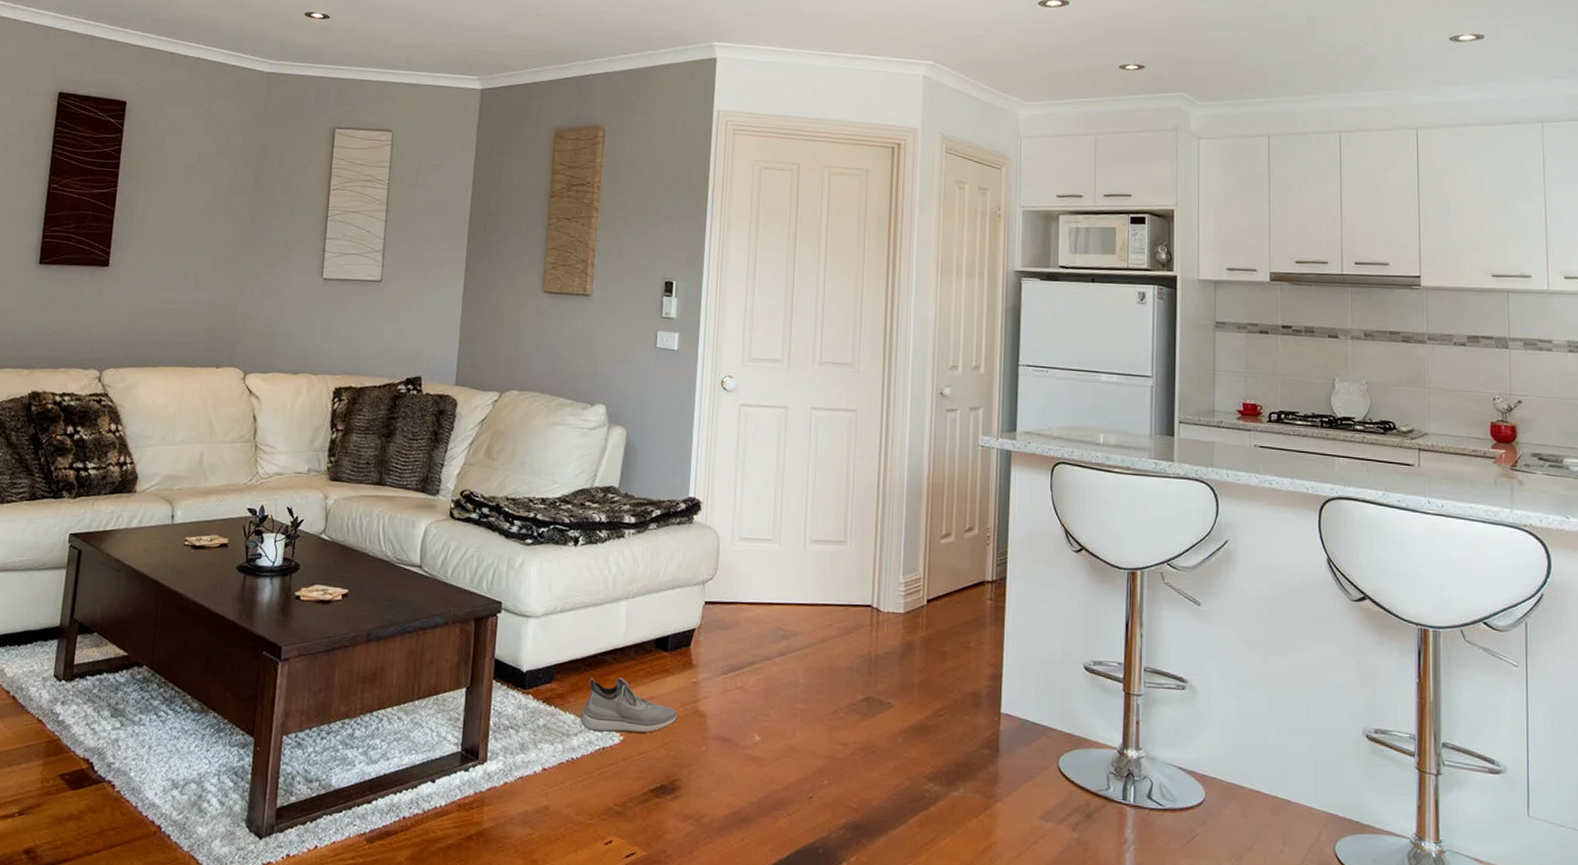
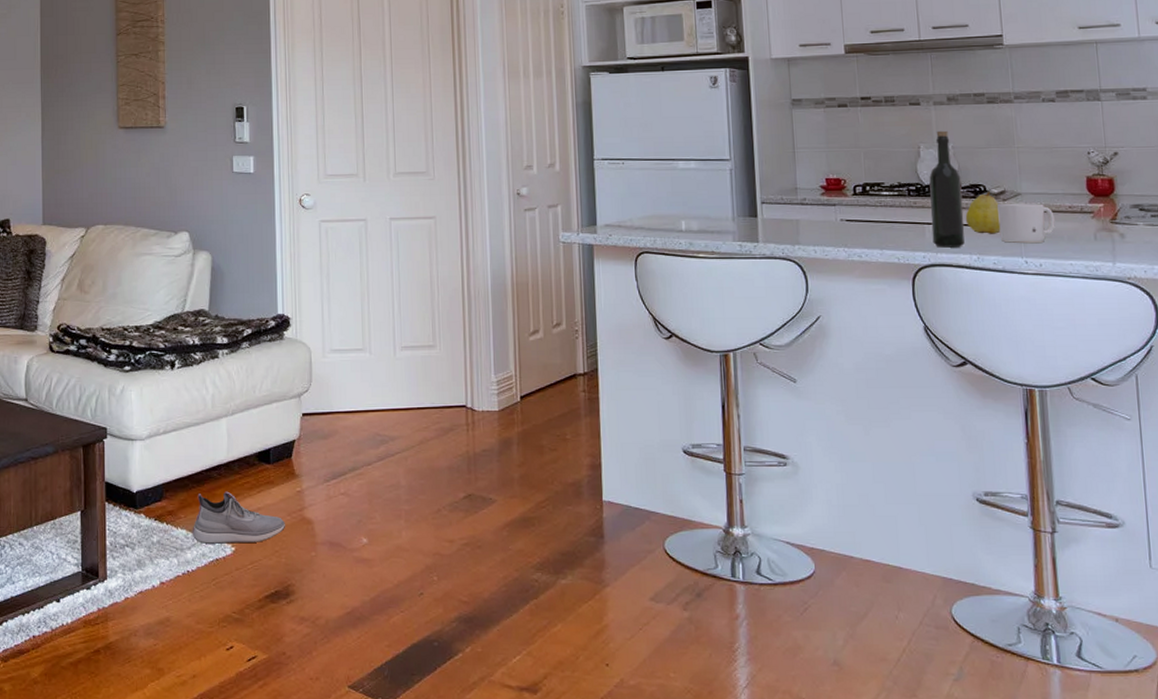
wine bottle: none [1341,365,1373,482] -> present [929,130,965,248]
fruit: none [1374,428,1407,472] -> present [965,190,1001,234]
mug: none [1405,441,1459,485] -> present [997,203,1055,244]

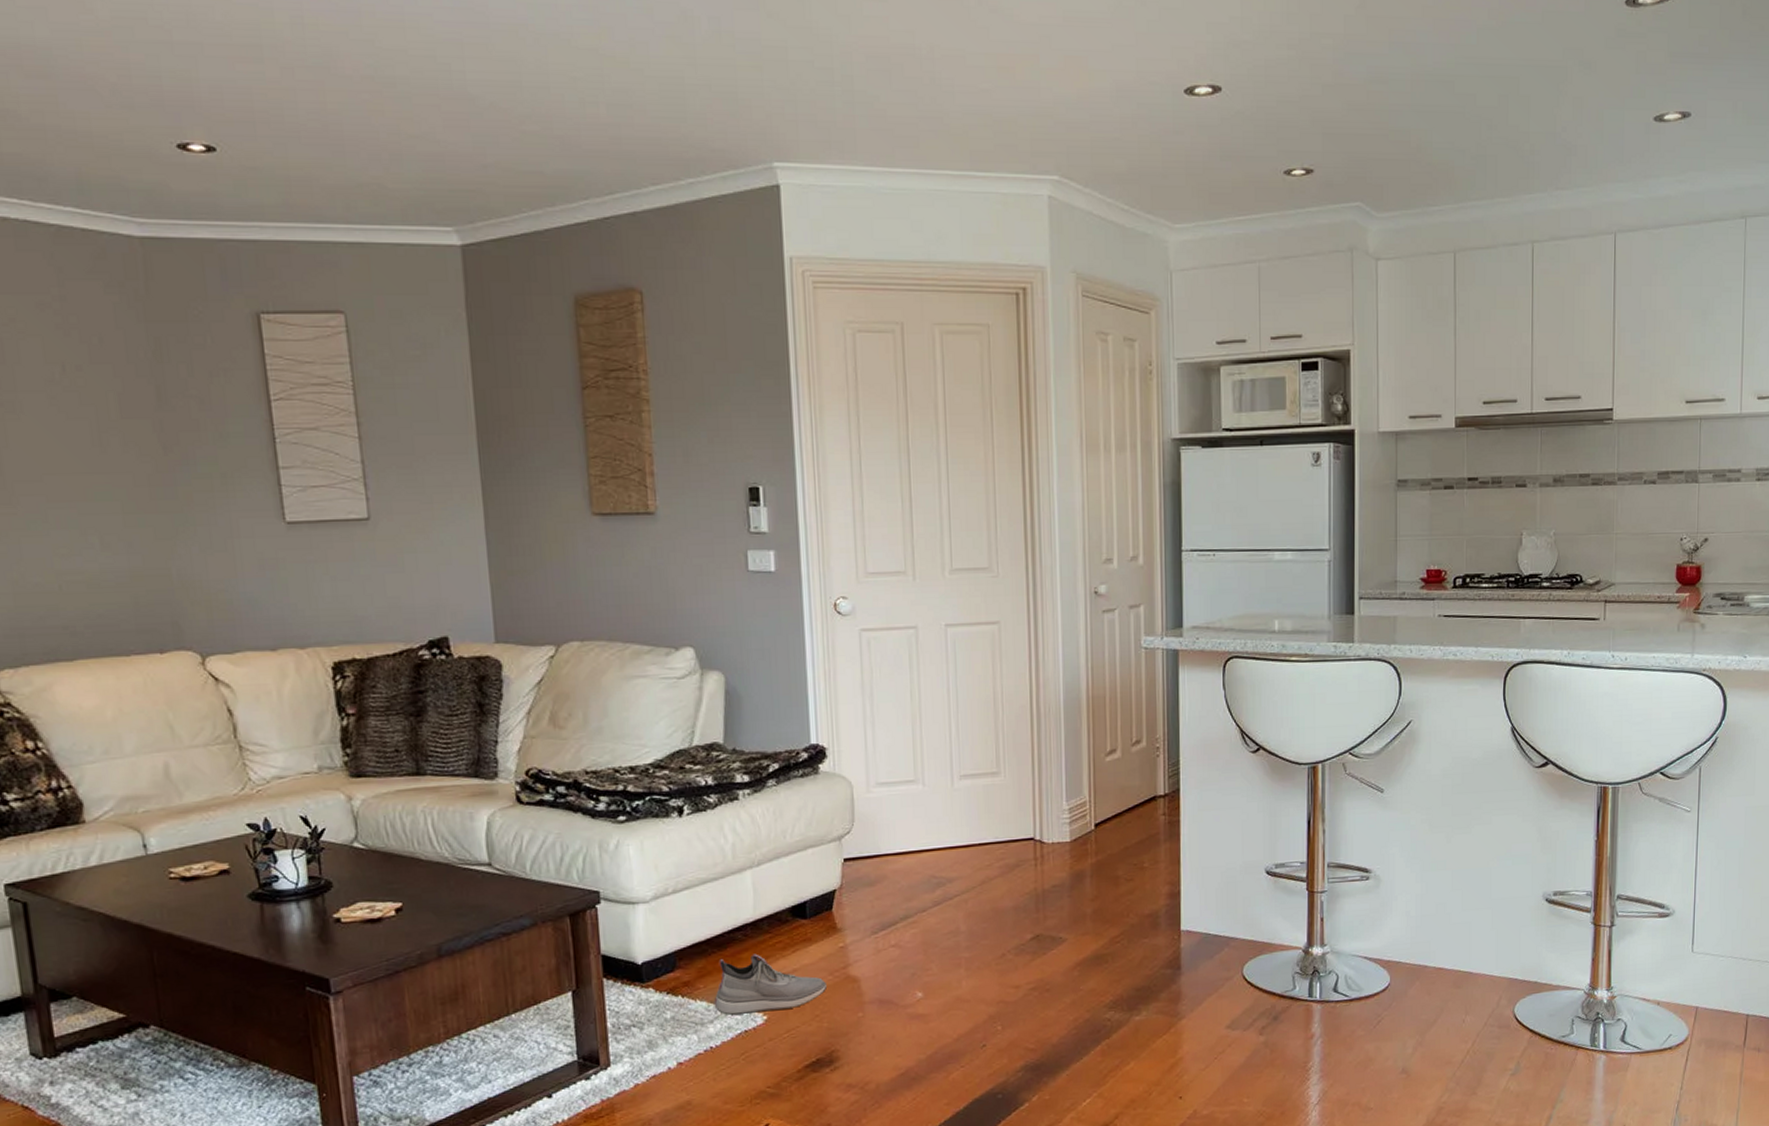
wine bottle: present [929,130,965,248] -> none [1527,515,1559,643]
fruit: present [965,190,1001,234] -> none [1560,581,1593,628]
mug: present [997,203,1055,244] -> none [1591,593,1644,637]

